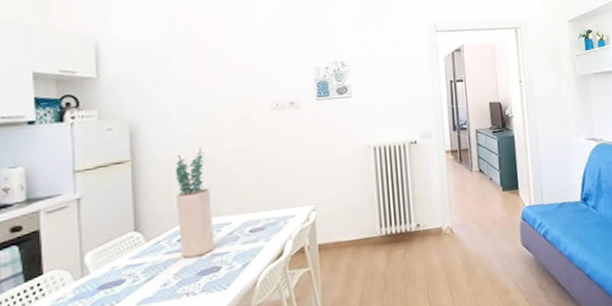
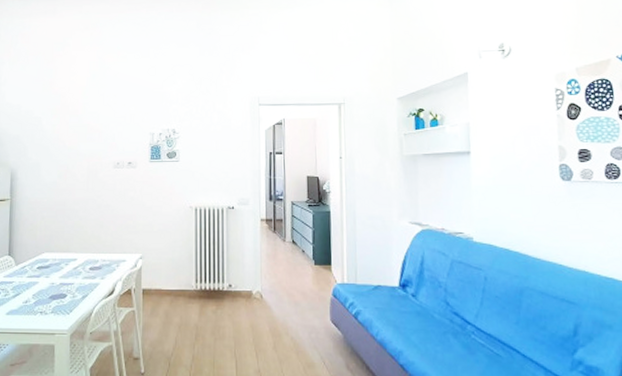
vase: present [175,147,214,259] -> none [38,194,64,284]

